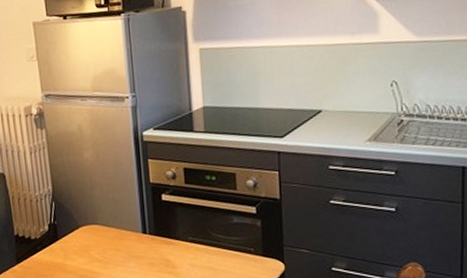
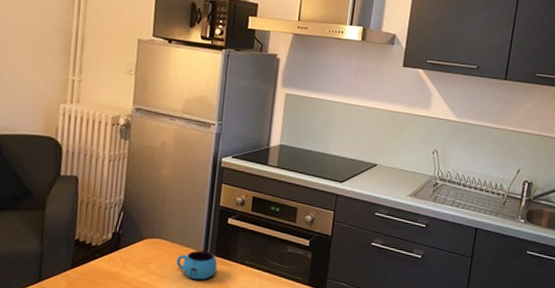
mug: none [116,232,160,263] -> present [176,250,218,280]

